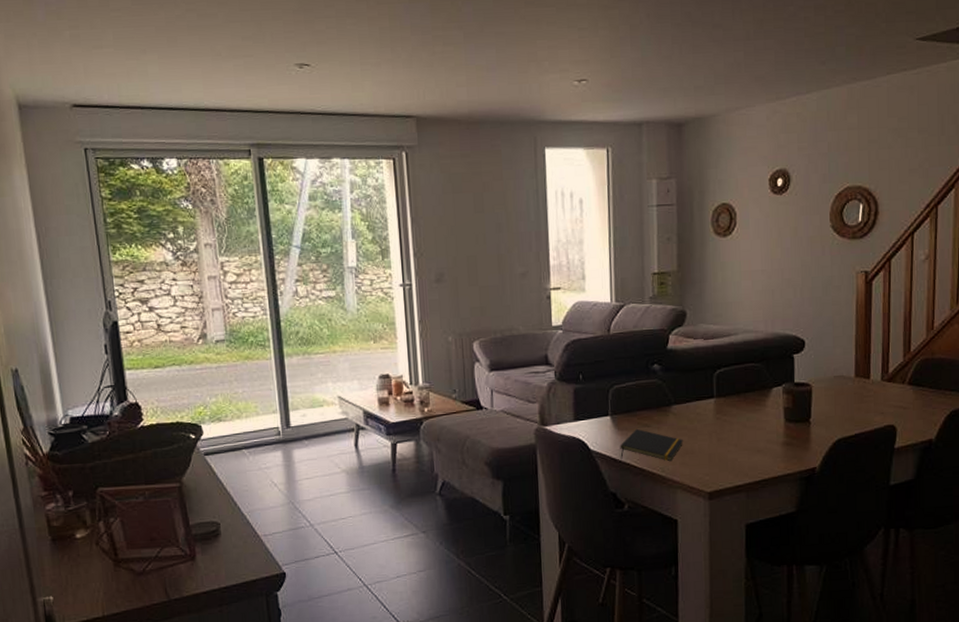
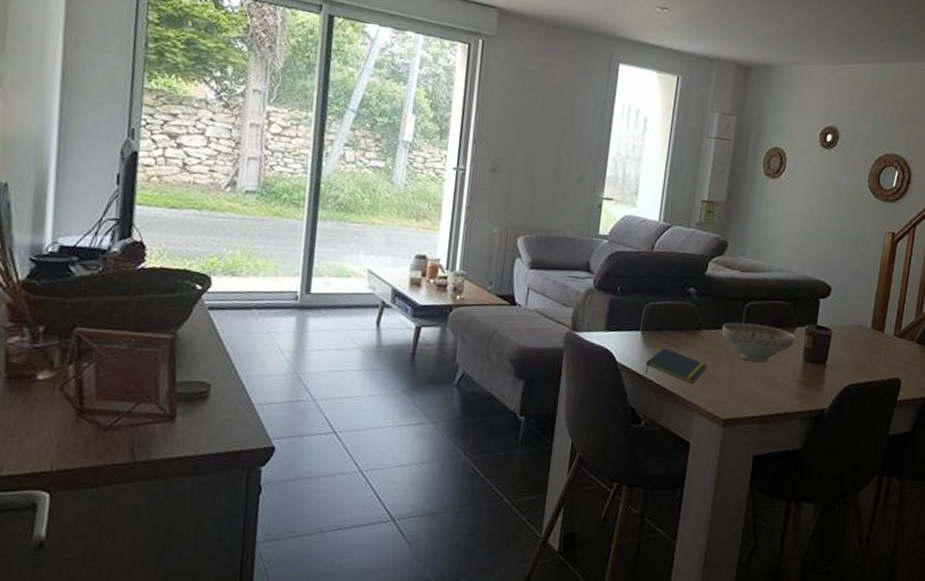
decorative bowl: none [693,390,773,430] -> present [722,322,796,363]

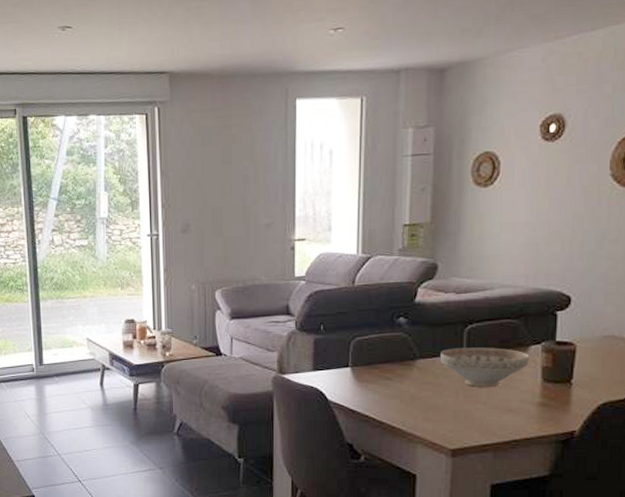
notepad: present [644,348,708,384] -> none [359,382,428,415]

